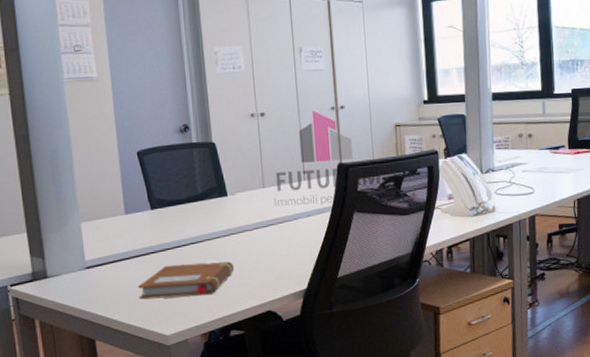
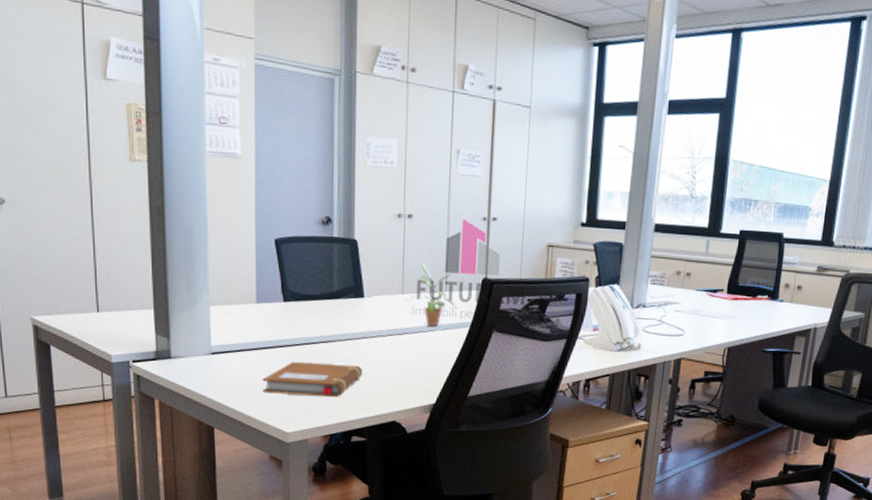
potted plant: none [267,156,316,215] -> present [405,262,457,327]

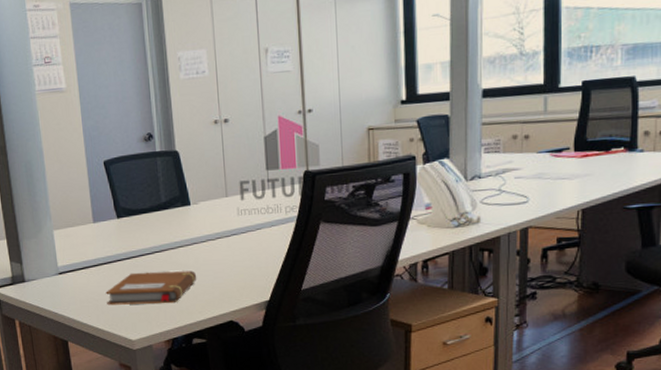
potted plant: present [405,262,457,327] -> none [230,163,281,225]

